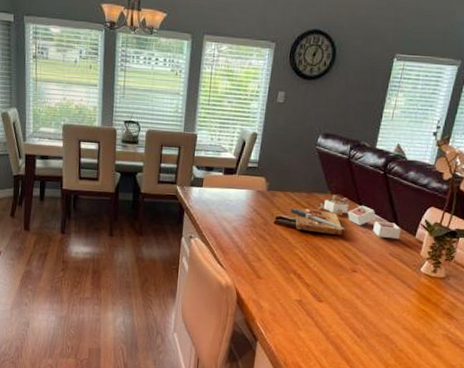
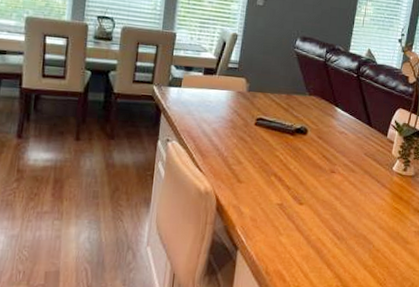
cutting board: present [290,194,401,240] -> none [270,96,374,140]

